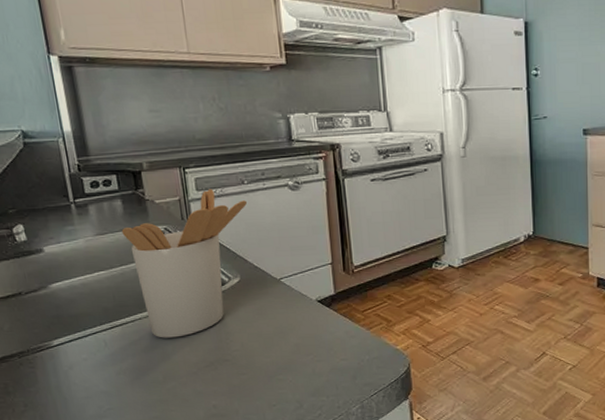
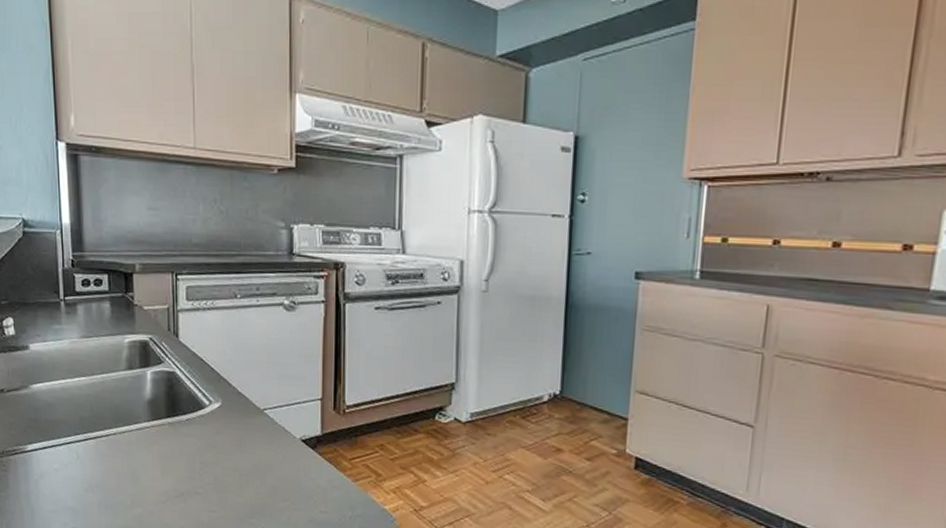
utensil holder: present [121,189,248,338] -> none [107,300,238,460]

